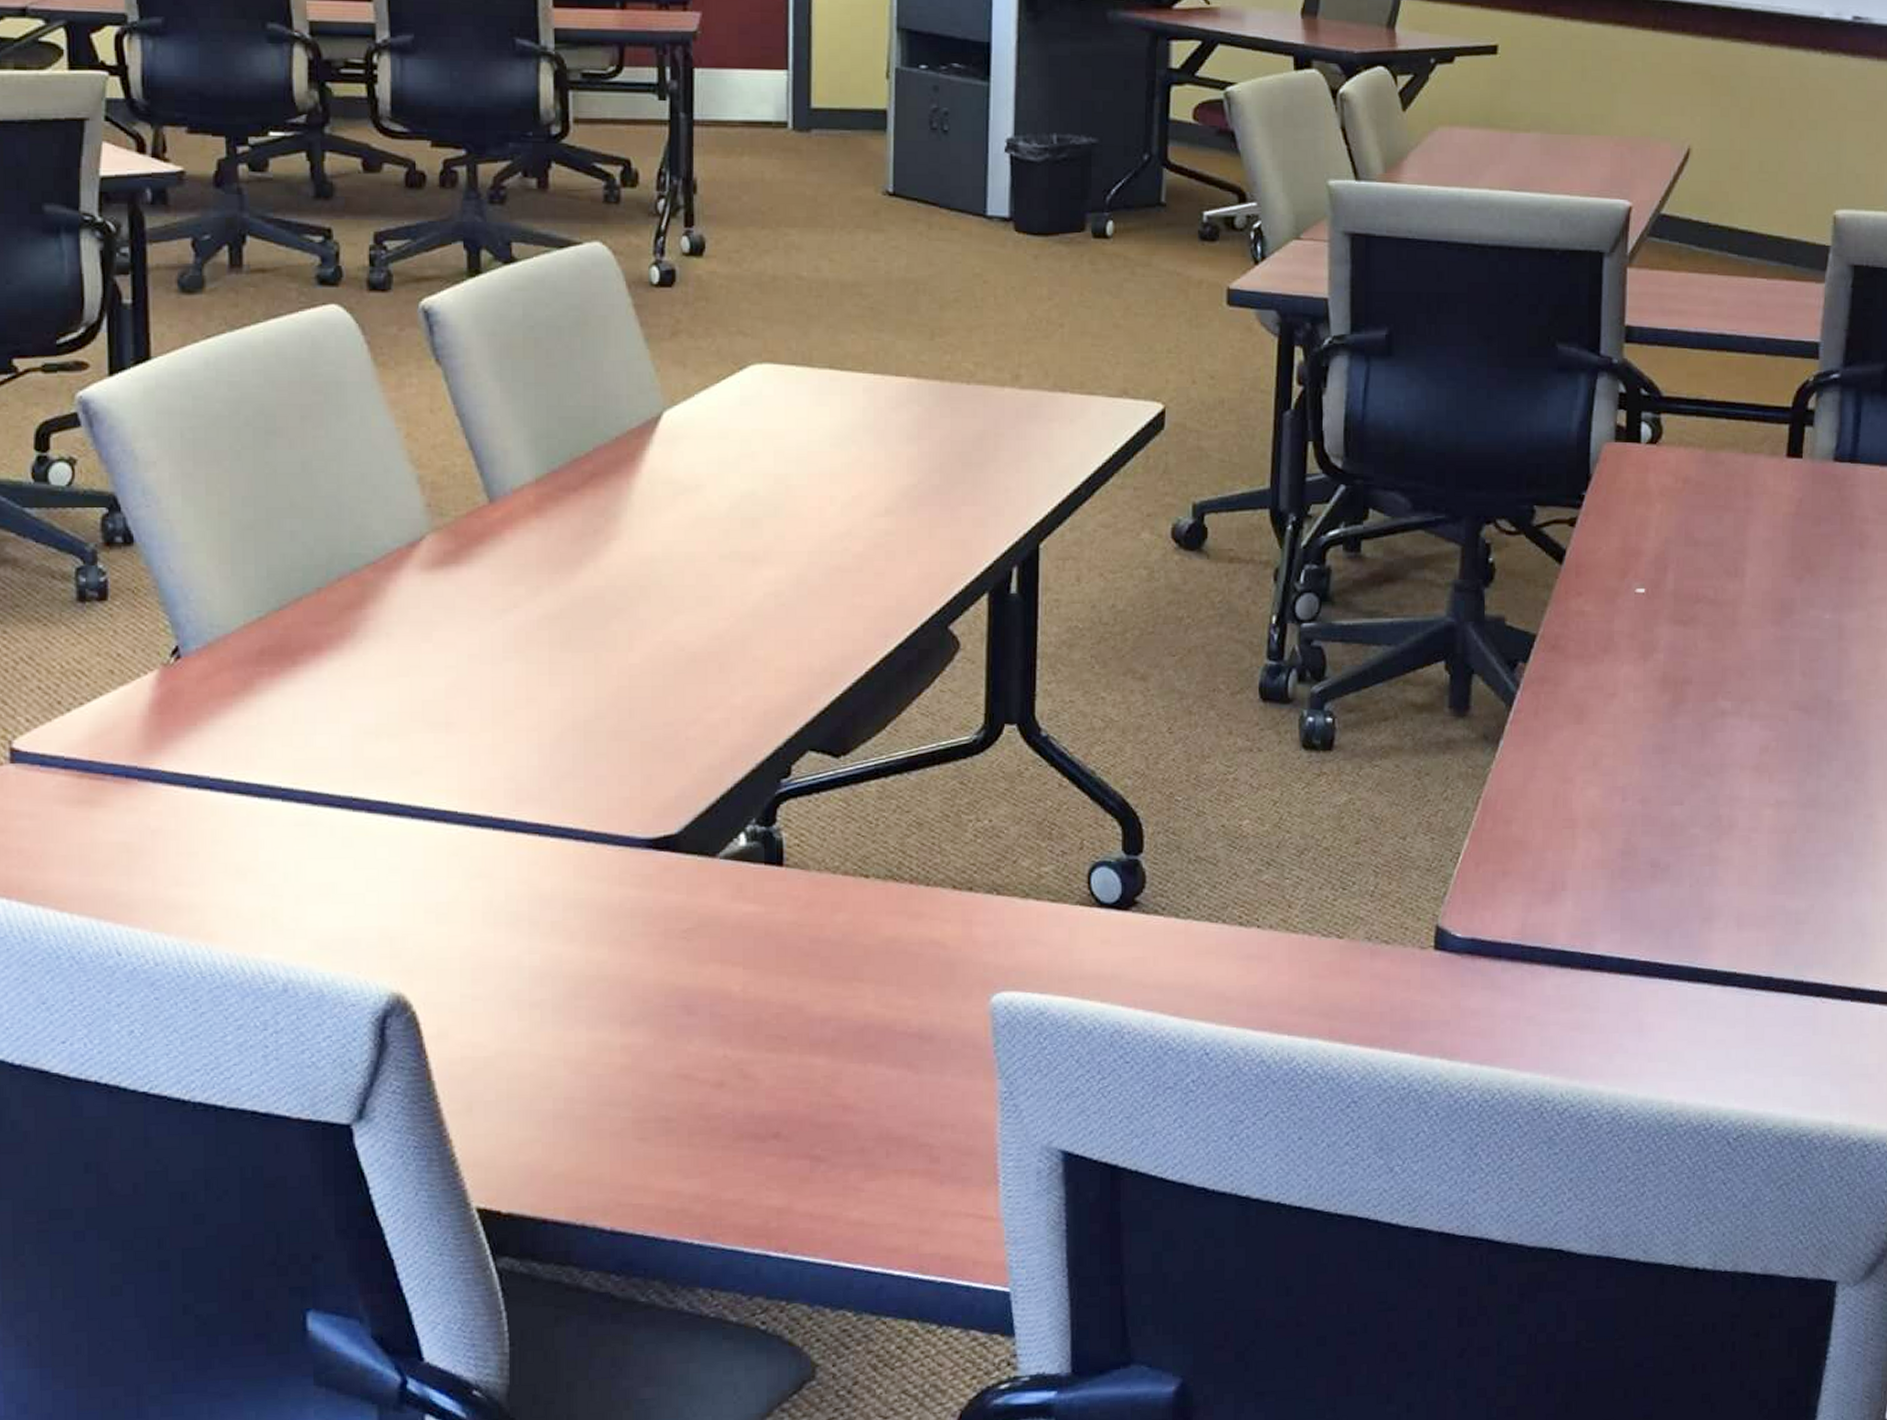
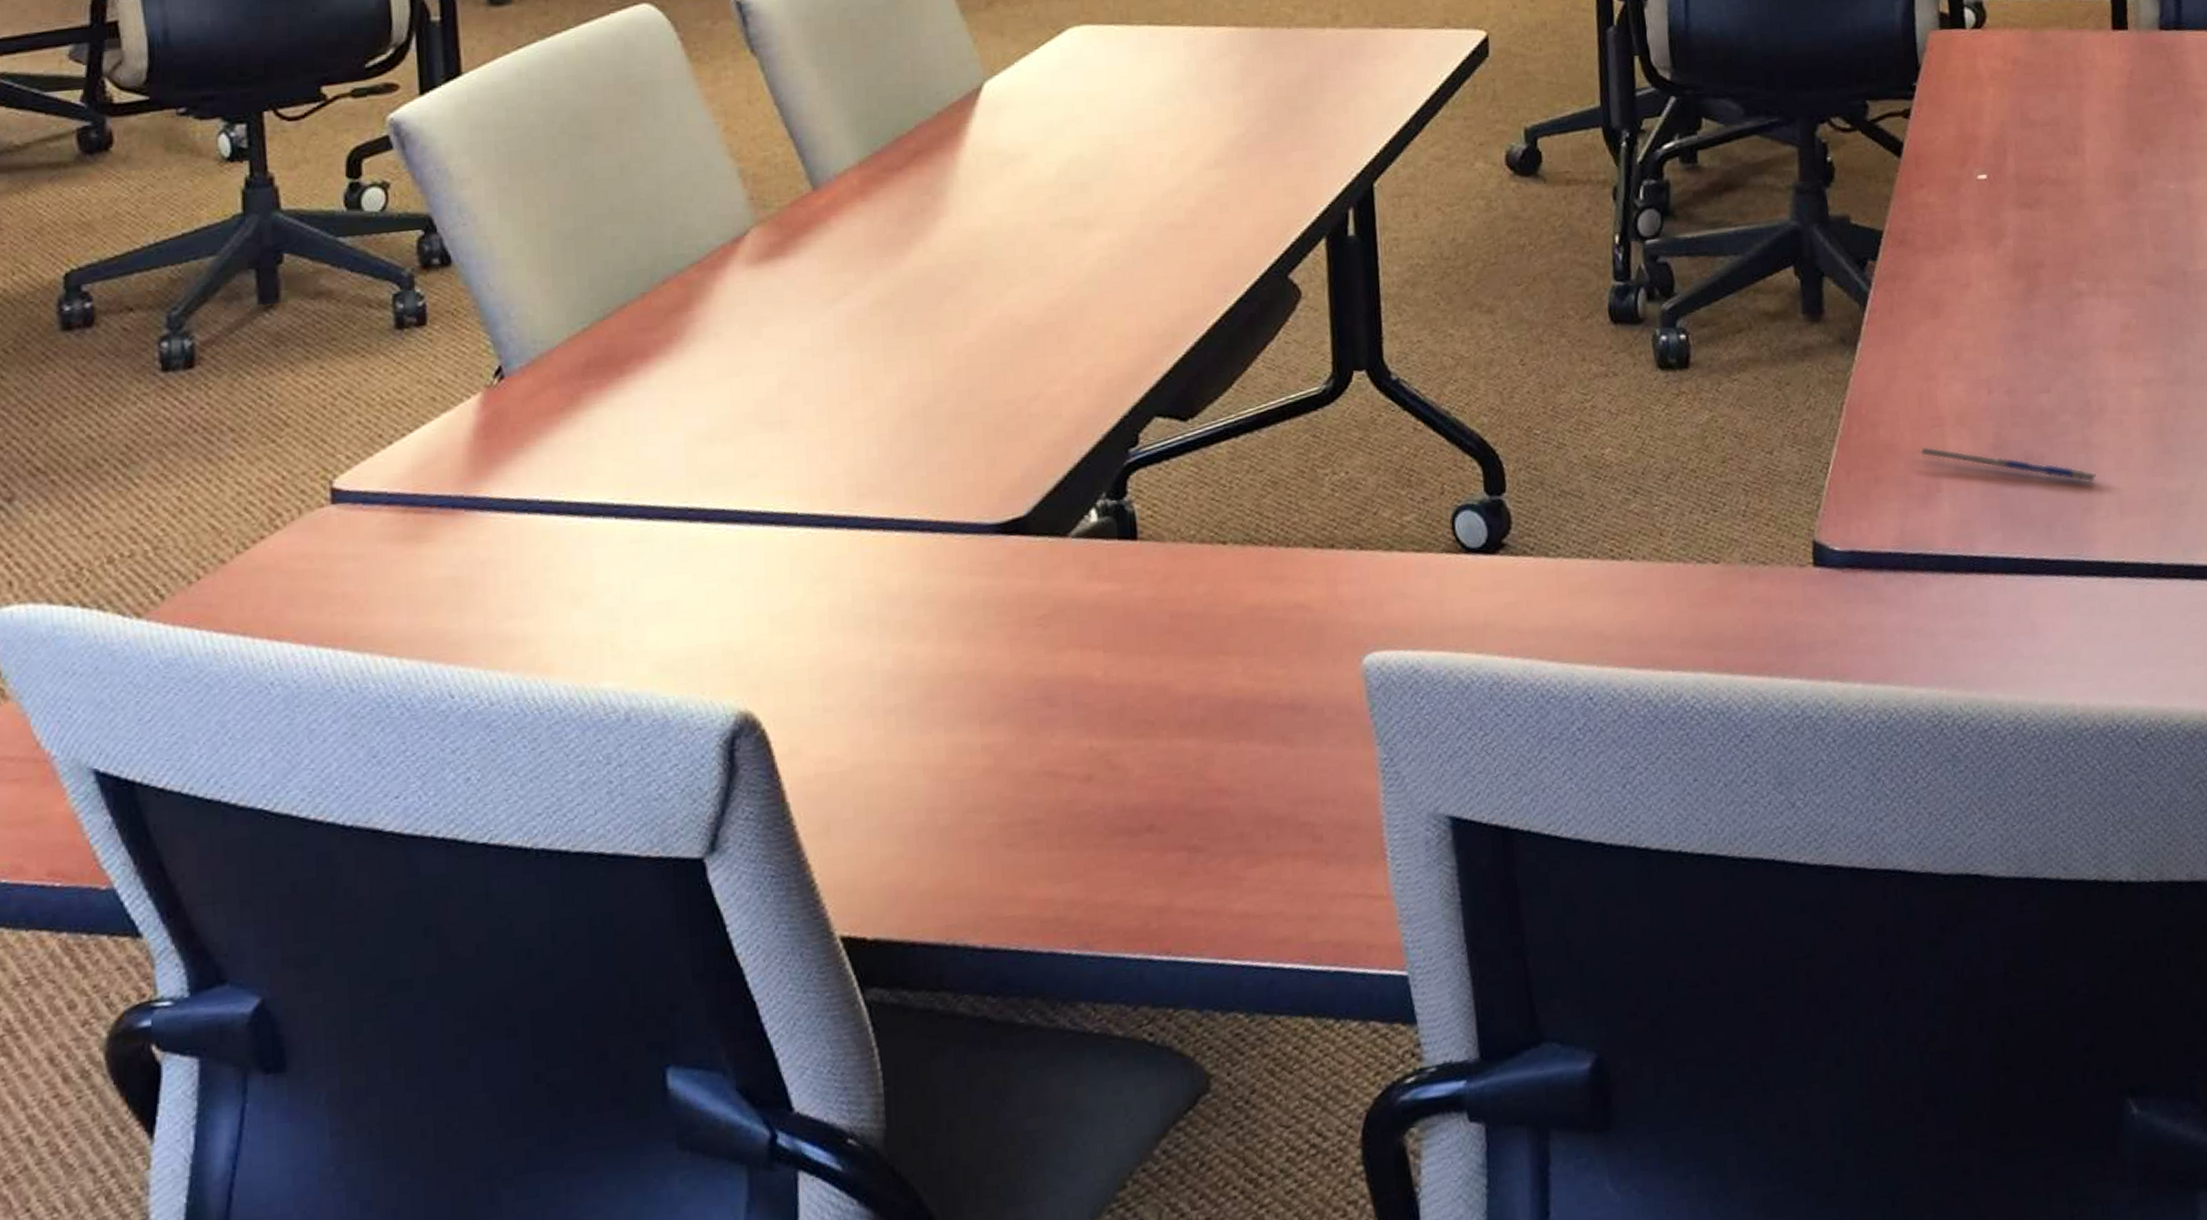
pen: none [1547,846,1718,896] -> present [1917,446,2096,484]

